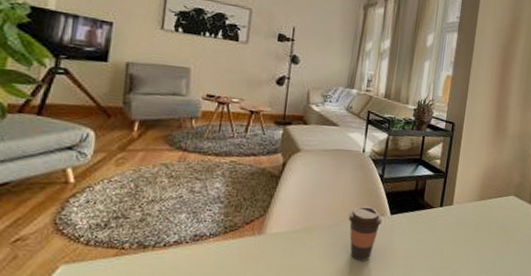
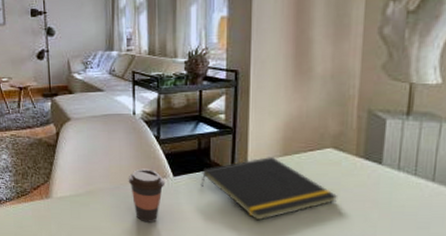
notepad: none [413,200,515,258] -> present [200,157,339,221]

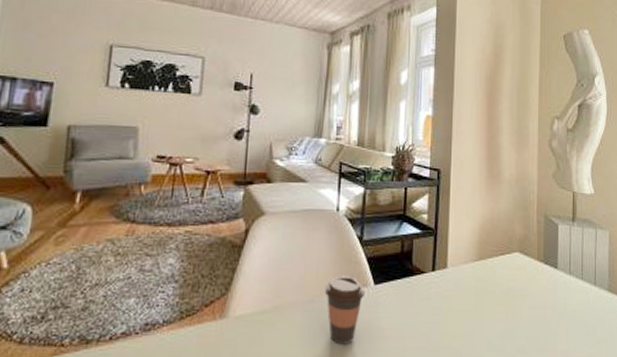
notepad: present [200,157,339,221] -> none [402,261,525,335]

